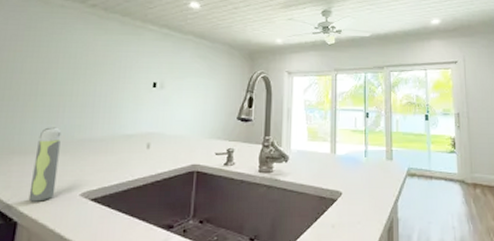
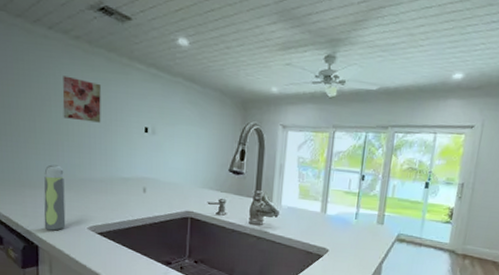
wall art: none [69,39,112,81] -> present [62,75,101,123]

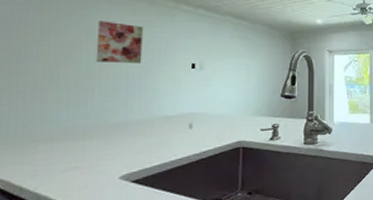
spray bottle: present [44,164,66,231] -> none [60,112,92,189]

